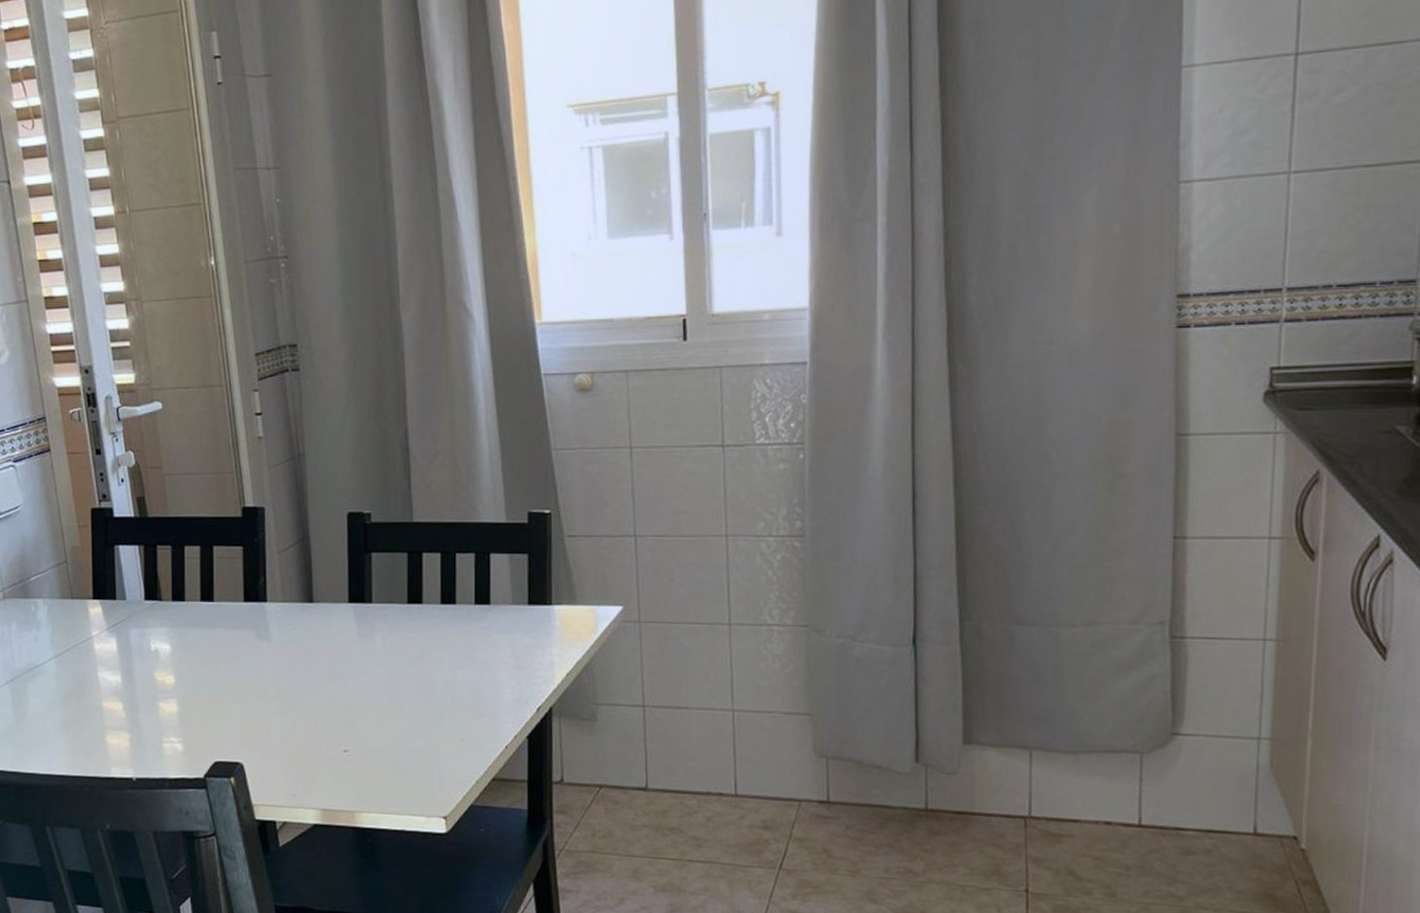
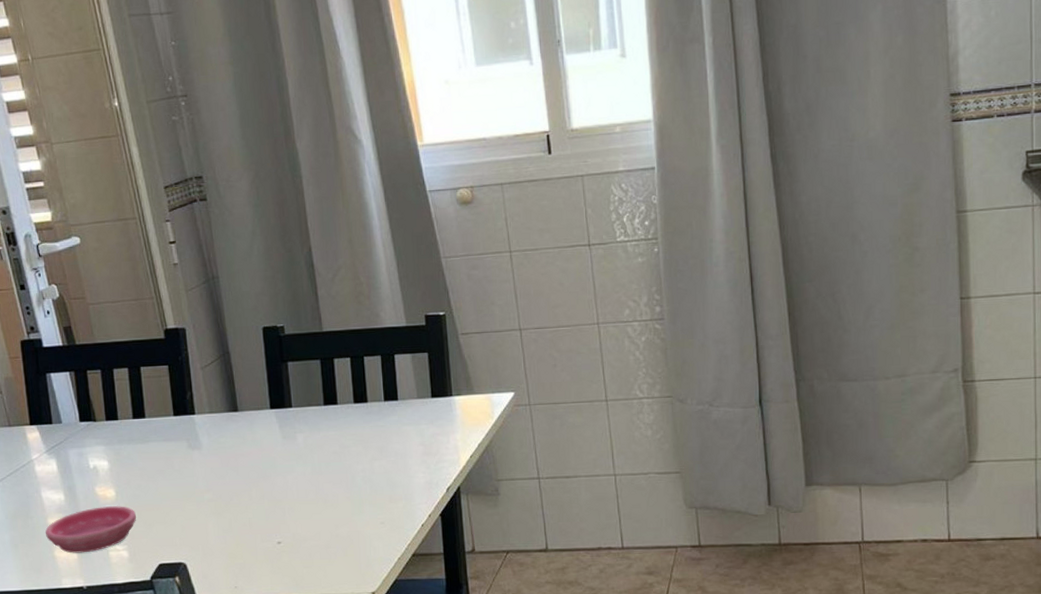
saucer: none [99,693,195,742] -> present [45,506,137,553]

